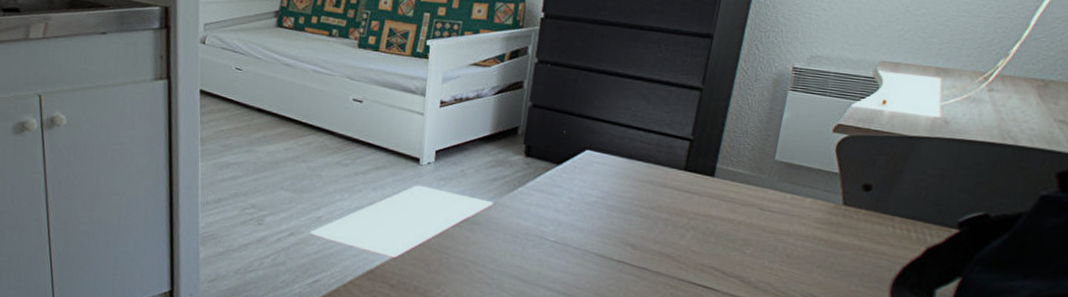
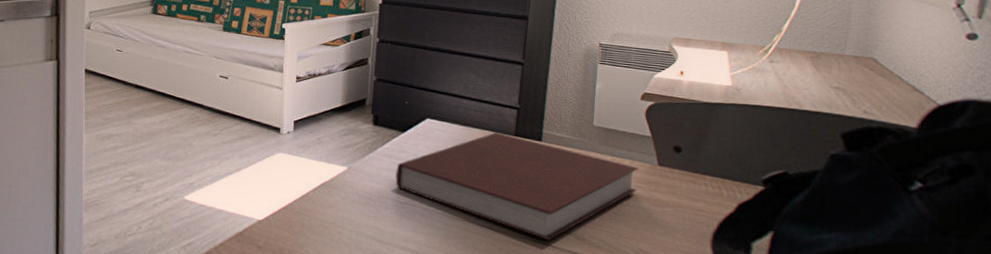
notebook: none [546,166,821,284] -> present [395,132,639,241]

